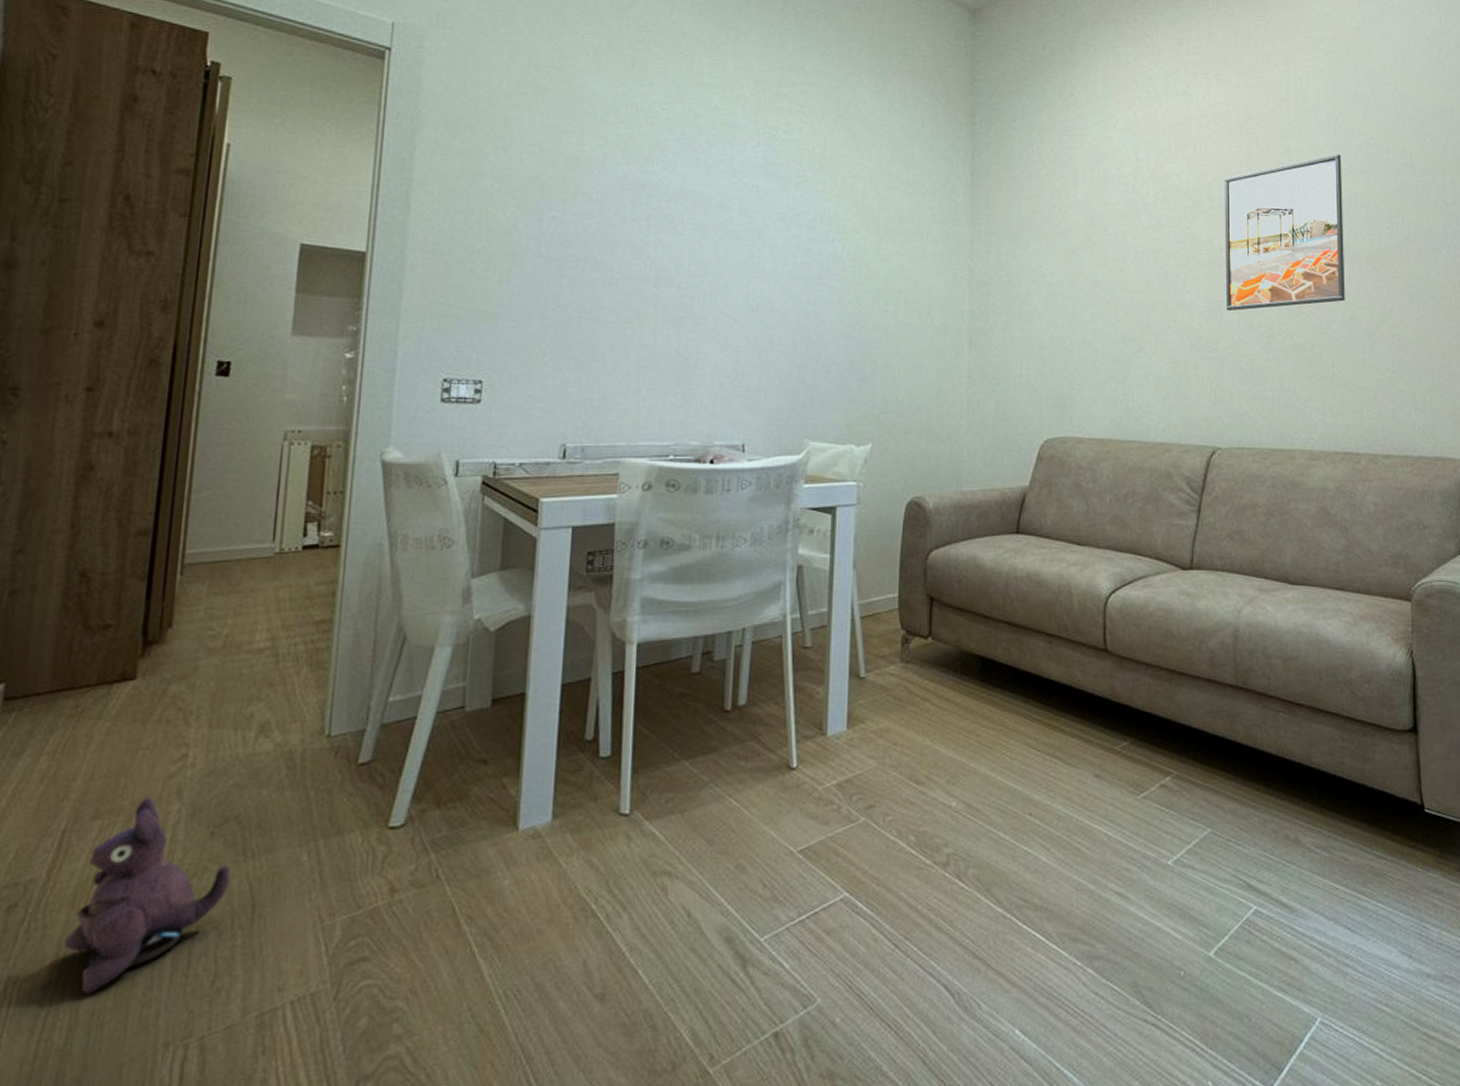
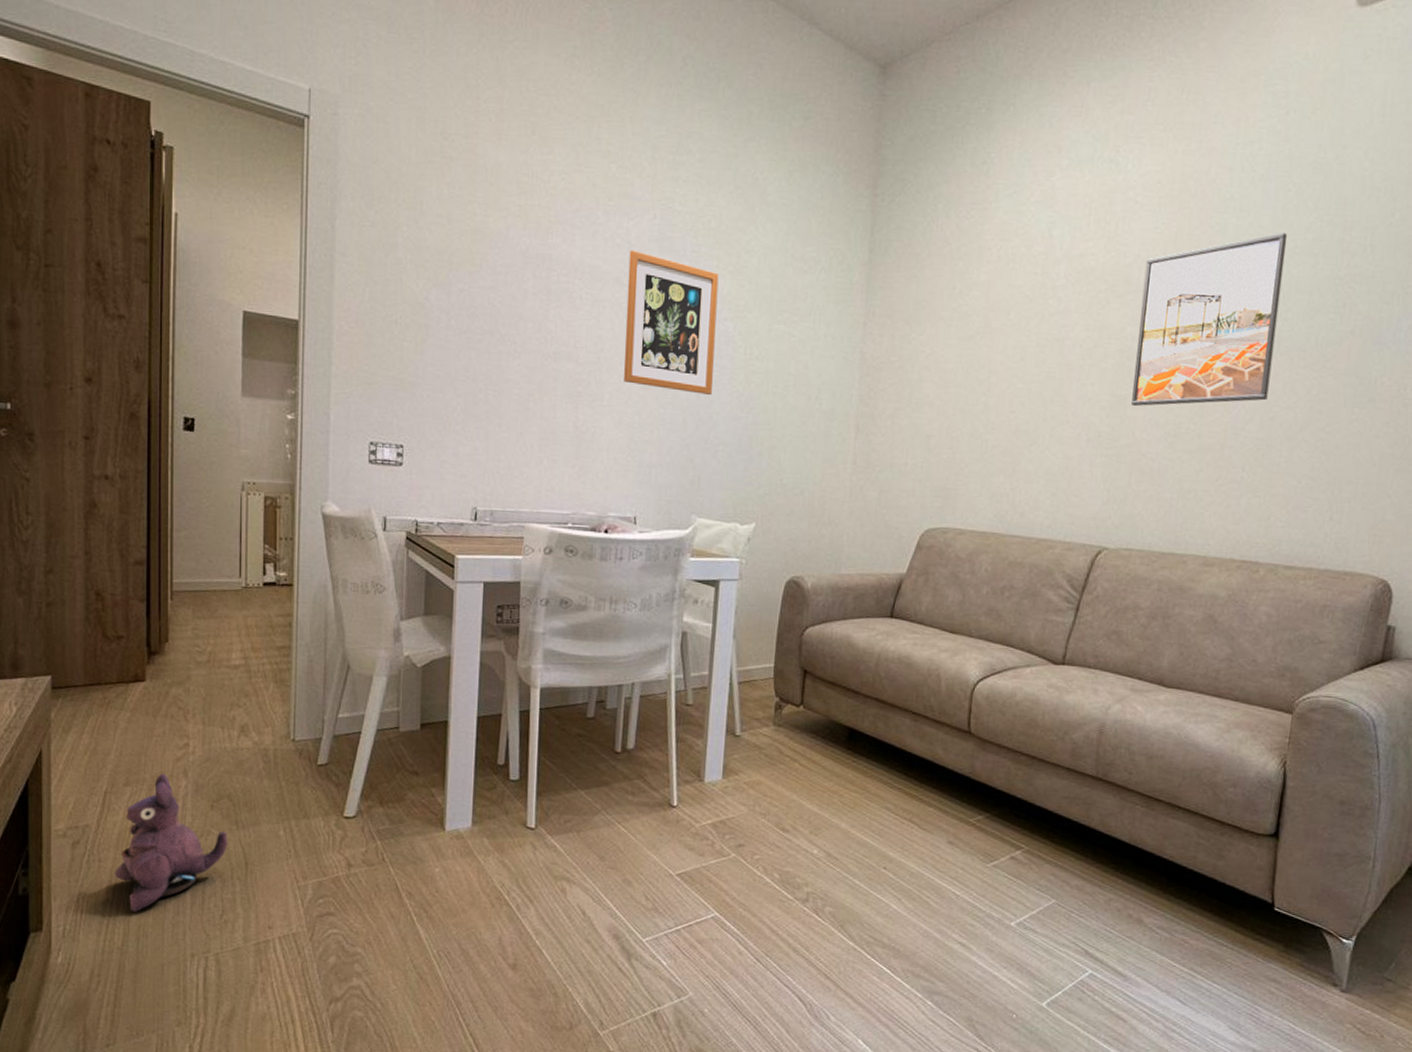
wall art: none [729,175,825,315] -> present [624,250,719,395]

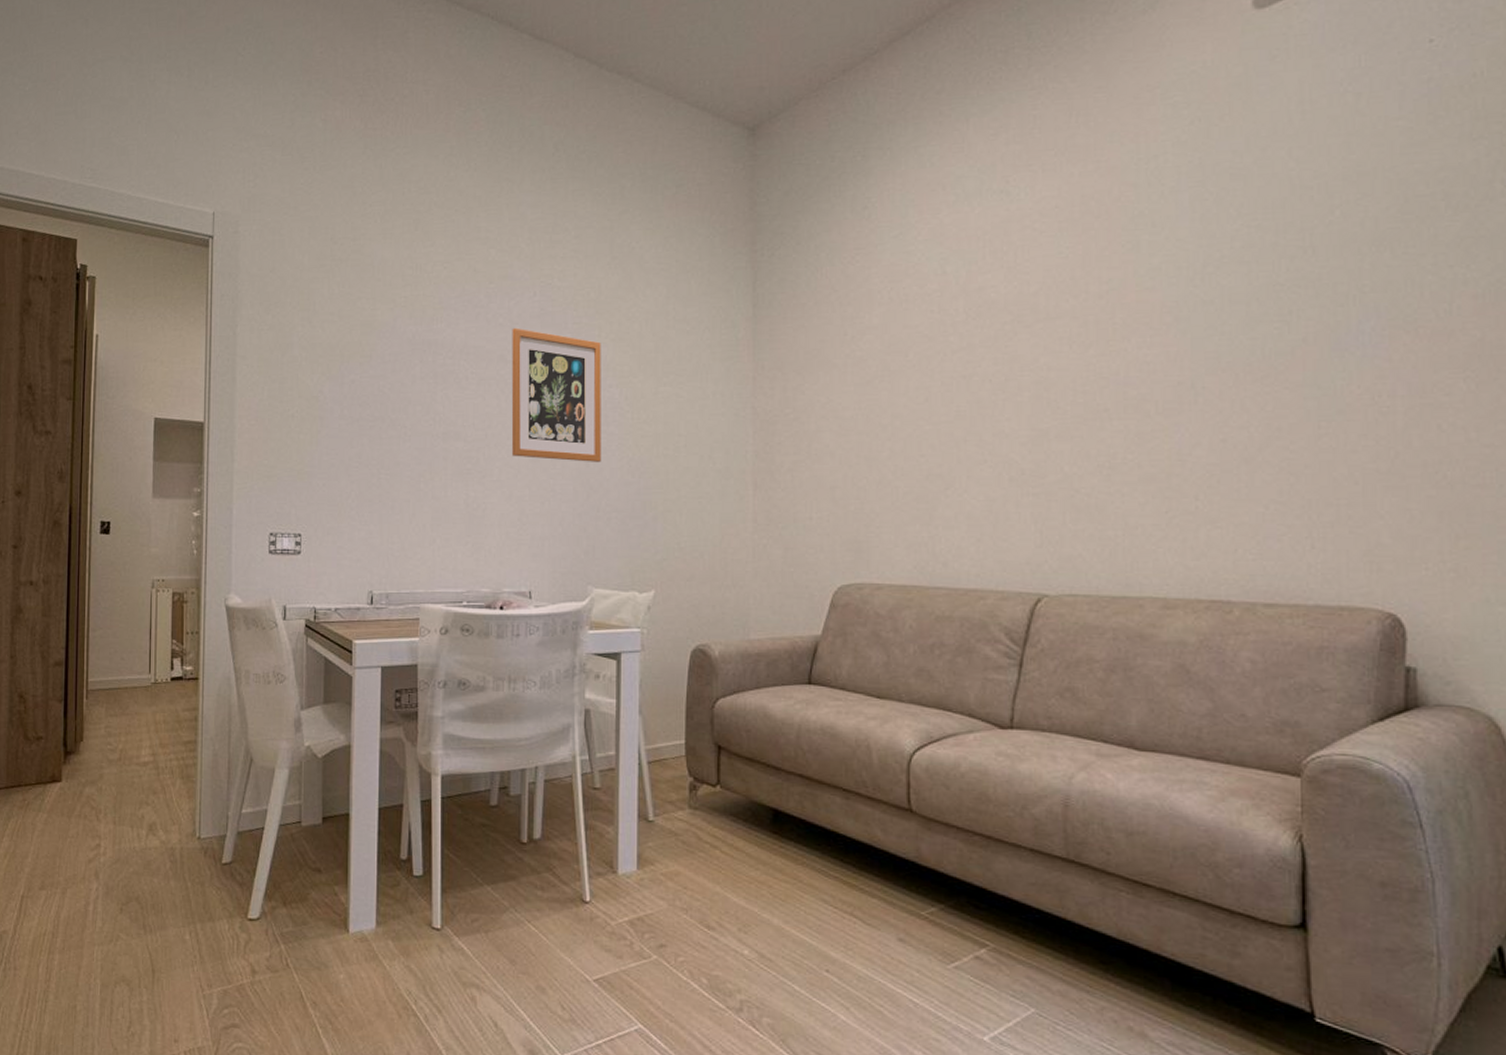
plush toy: present [114,773,228,912] -> none [28,876,136,1024]
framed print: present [1131,233,1288,407] -> none [1053,244,1214,440]

